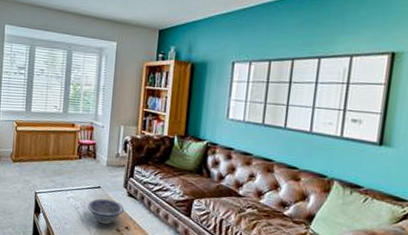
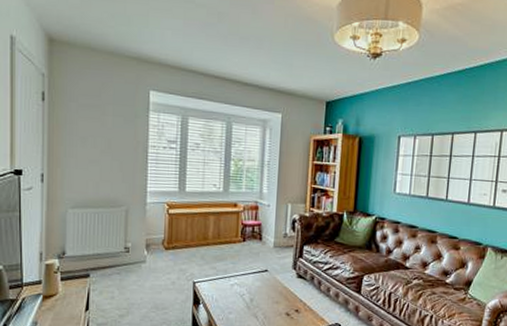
decorative bowl: present [87,198,125,225] -> none [253,282,294,310]

